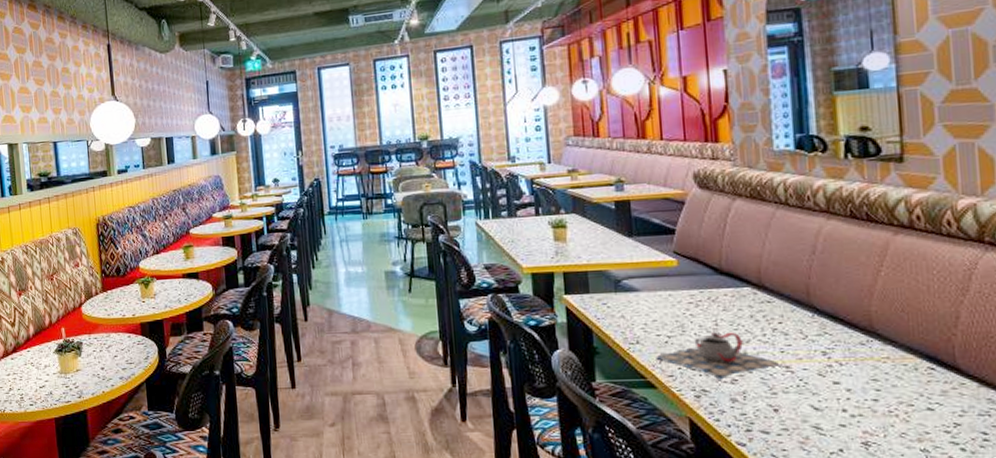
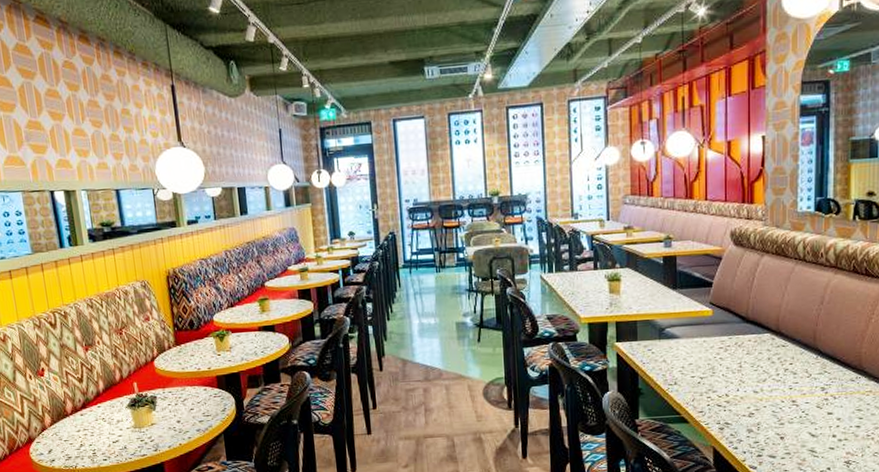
teapot: present [656,332,784,380] -> none [690,372,791,414]

